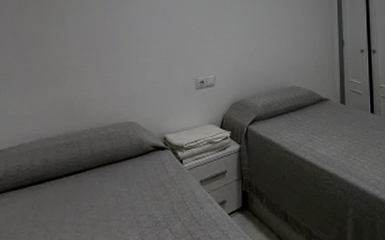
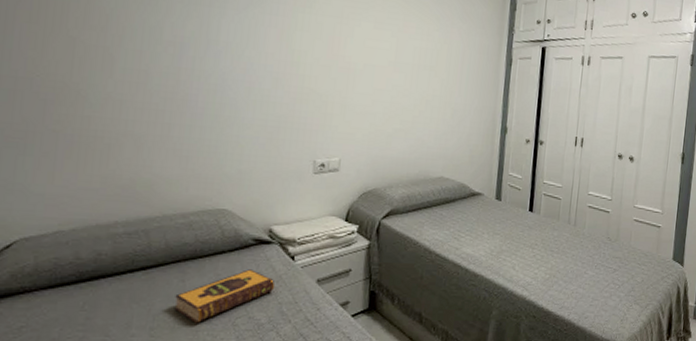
hardback book: none [94,172,169,220] -> present [174,269,276,323]

